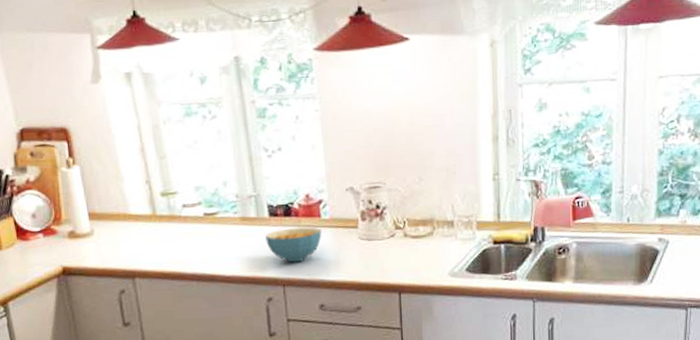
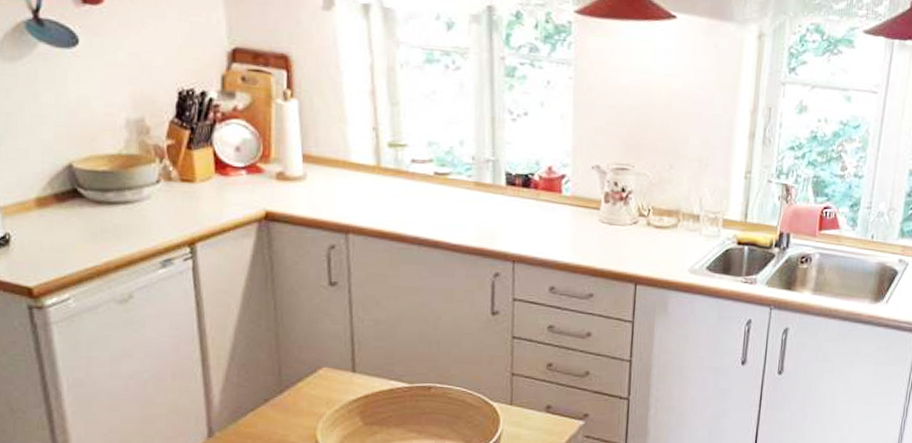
cereal bowl: present [266,227,322,263] -> none [499,200,561,239]

